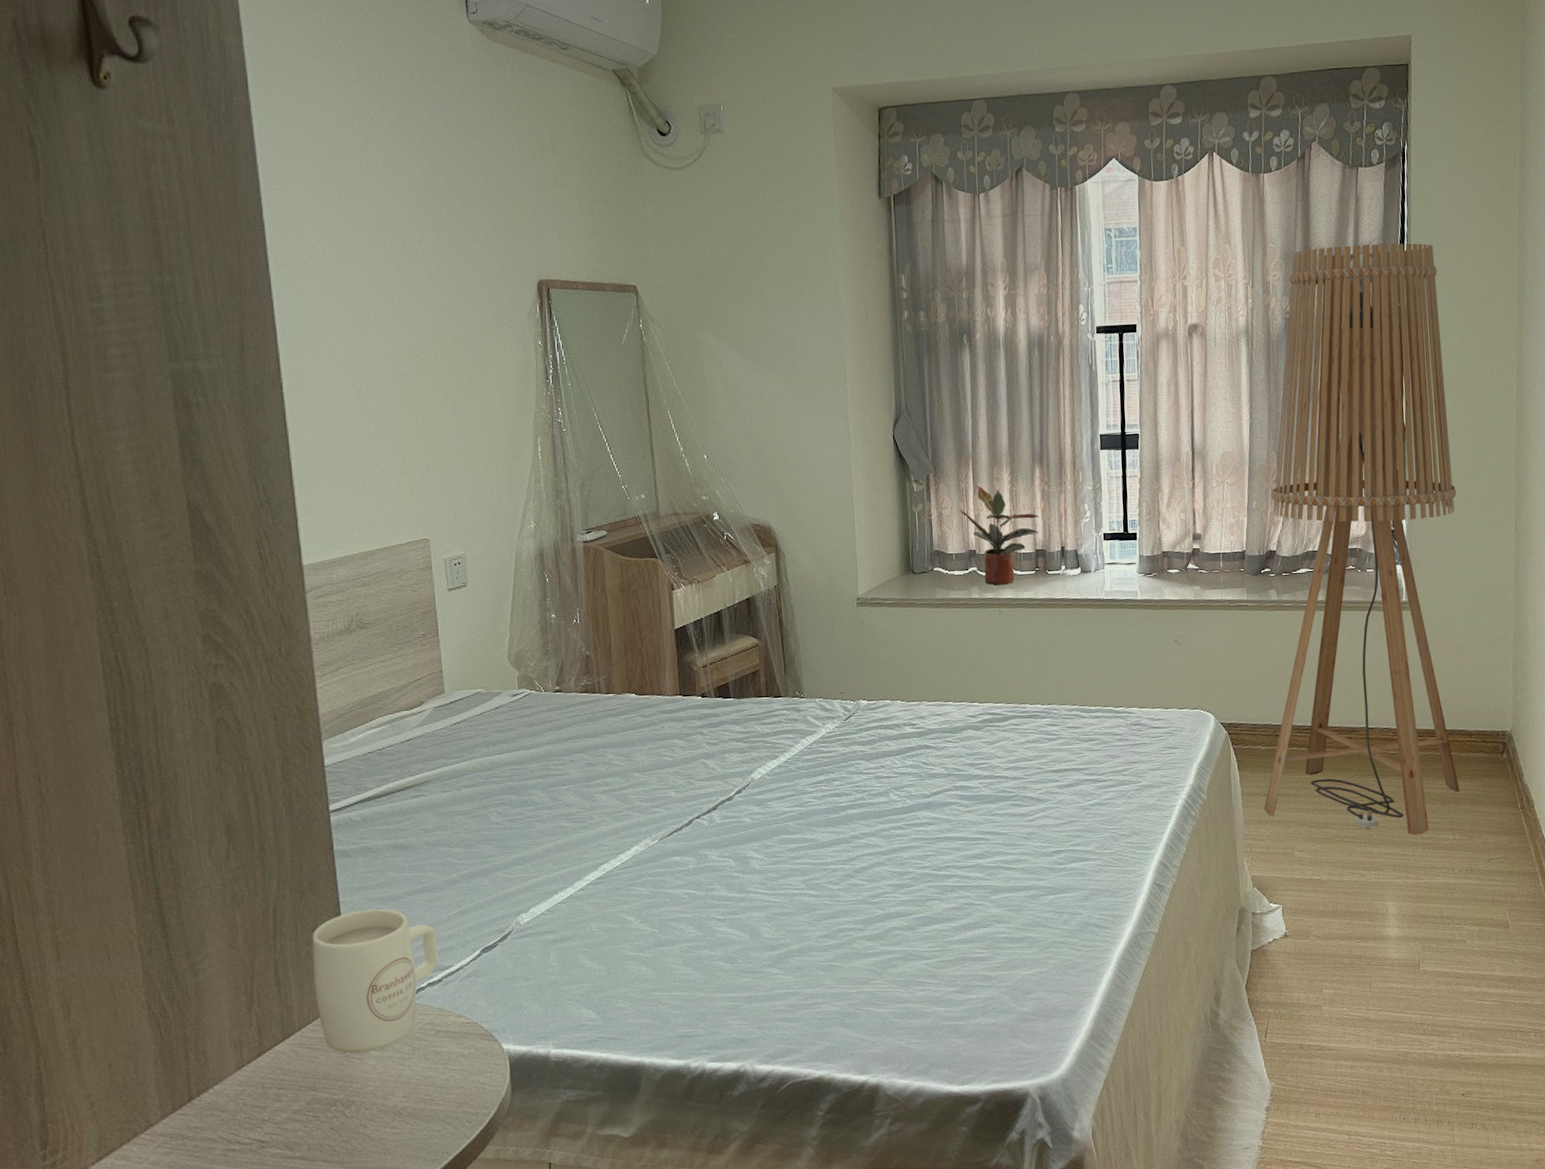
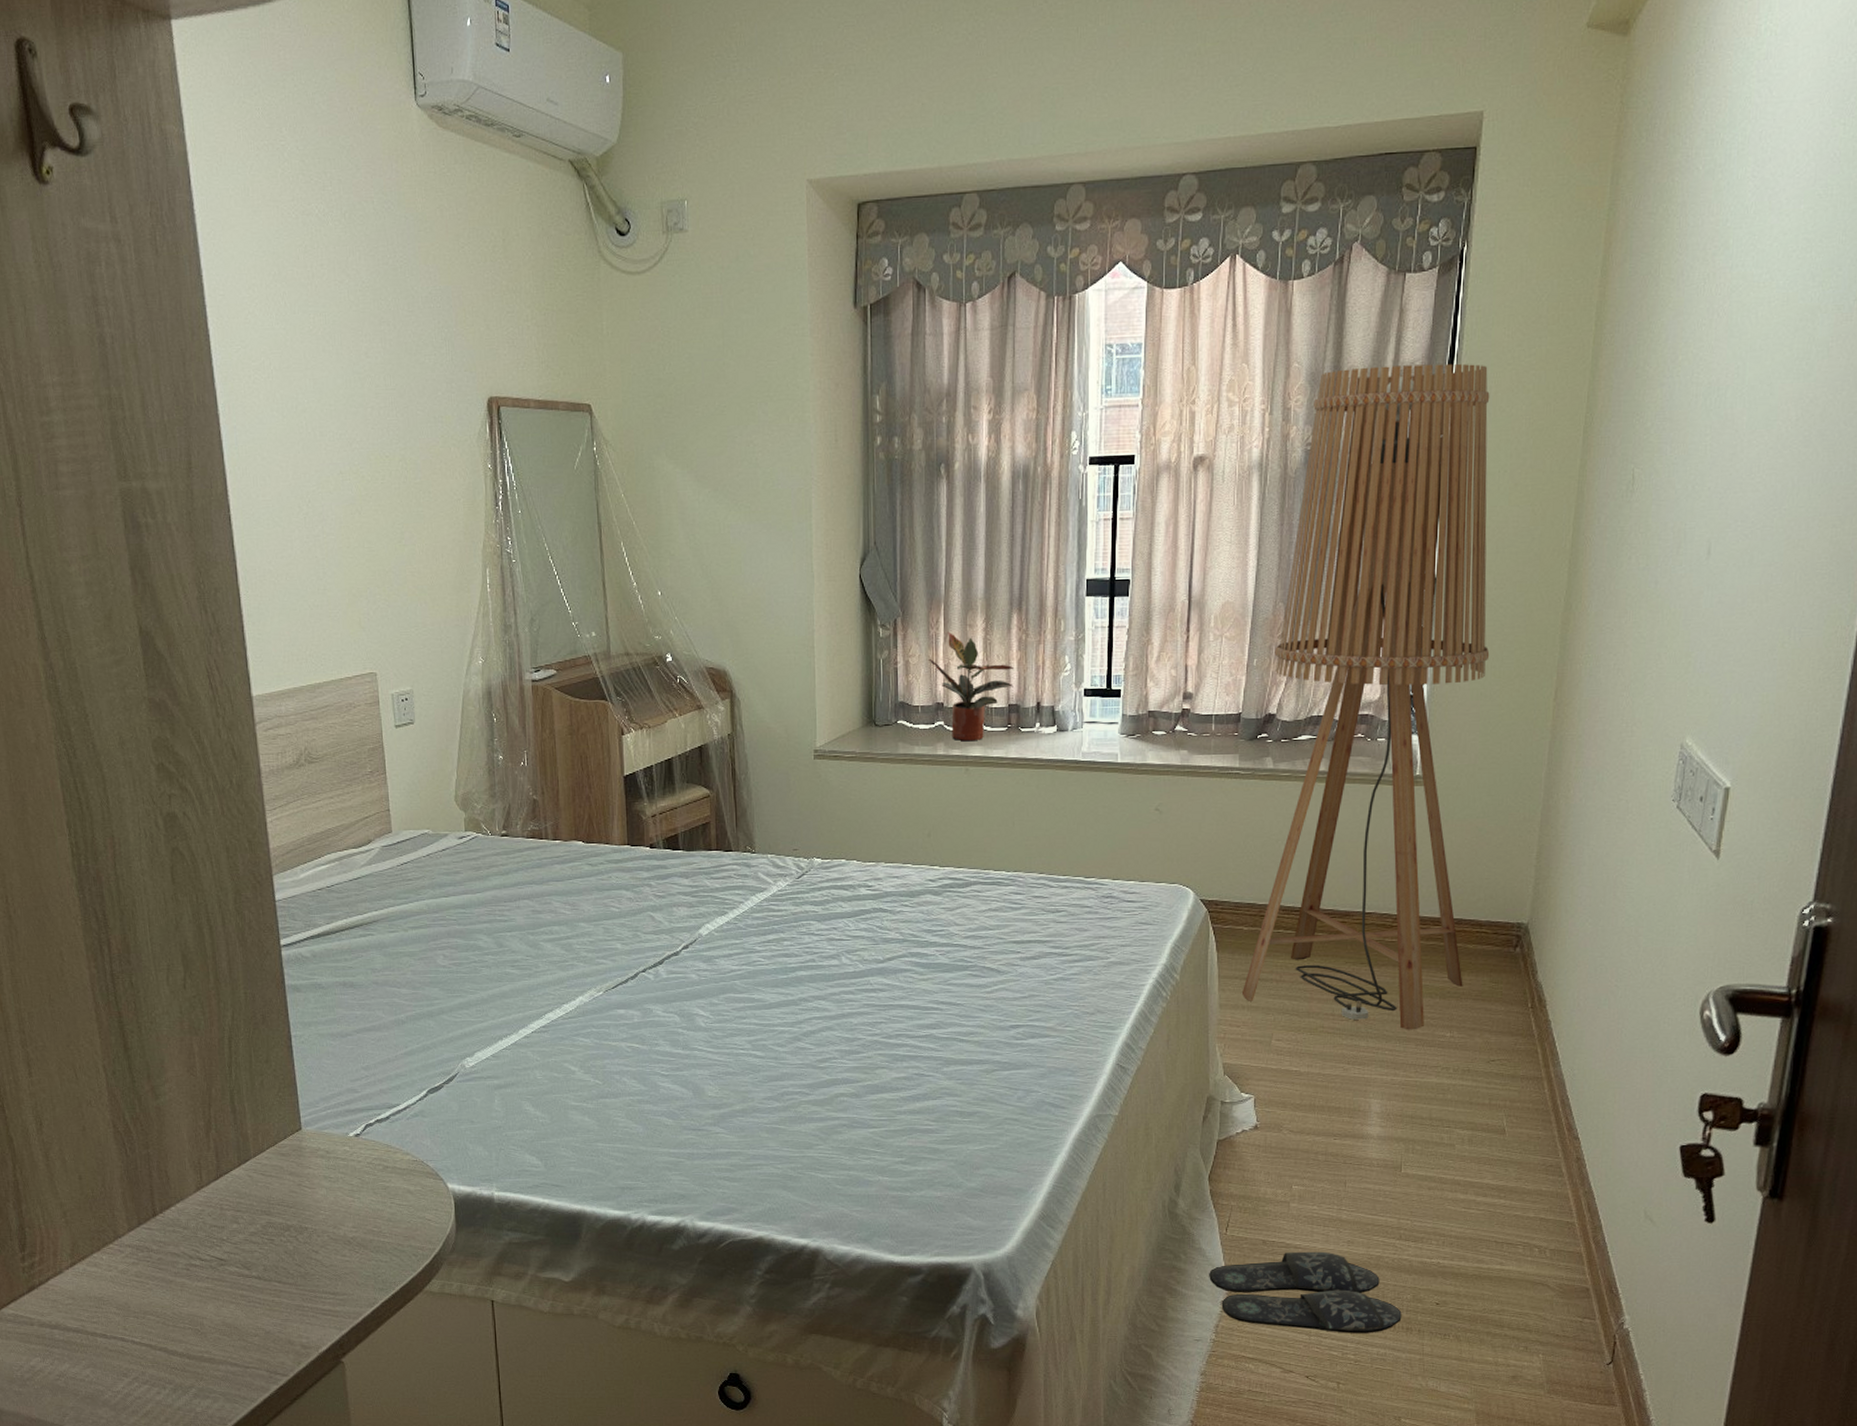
mug: present [312,908,439,1054] -> none [265,1044,387,1182]
slippers: none [1252,1051,1432,1130] -> present [1209,1251,1402,1333]

